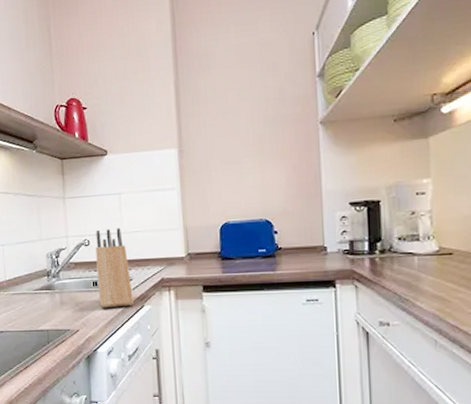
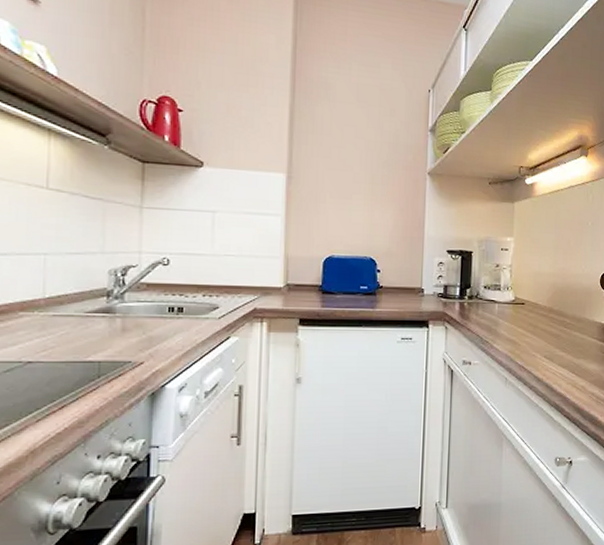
knife block: present [95,228,134,308] -> none [174,249,218,338]

